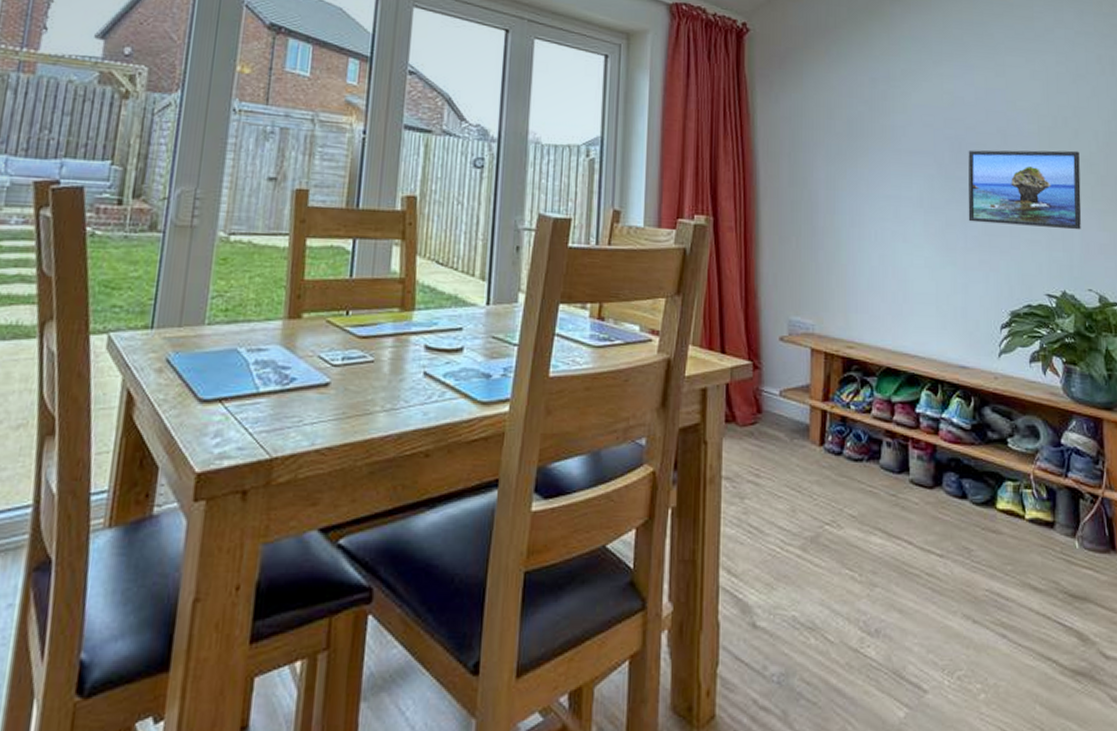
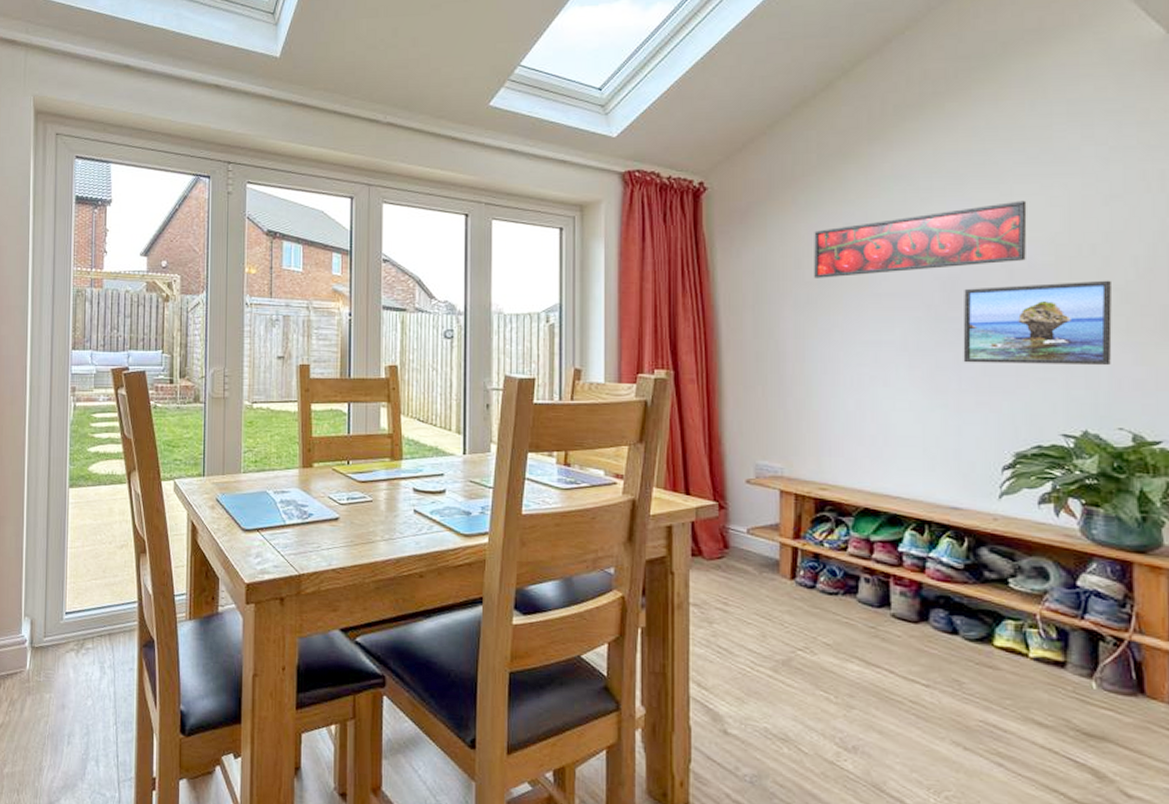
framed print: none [844,71,1016,131] -> present [814,200,1027,278]

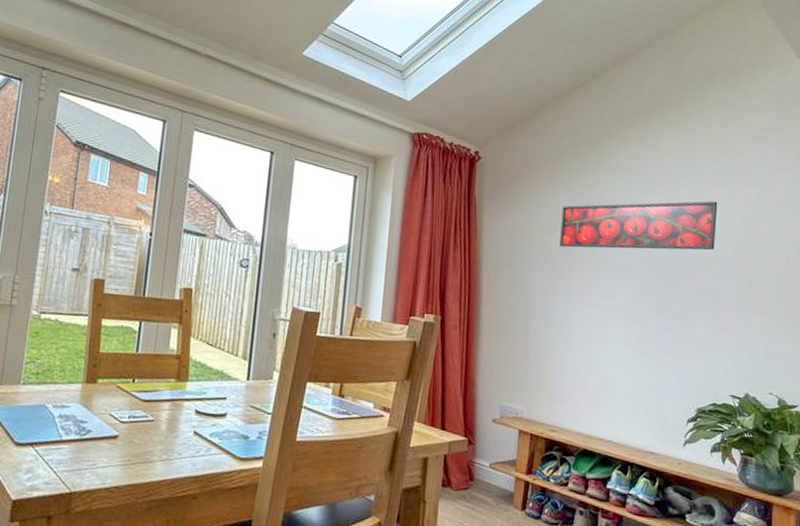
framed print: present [963,280,1112,366] -> none [665,268,771,342]

